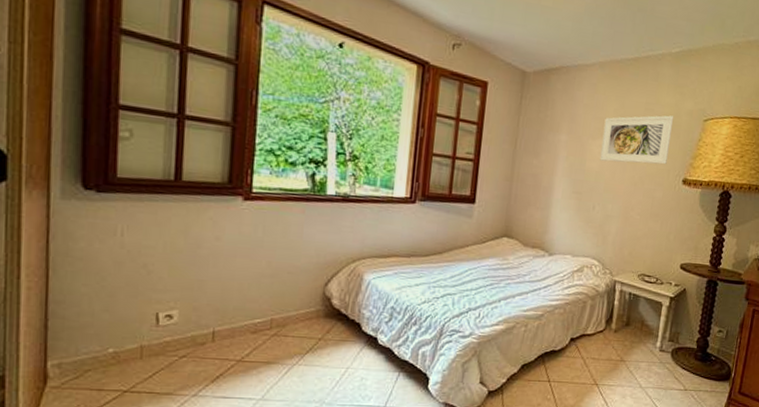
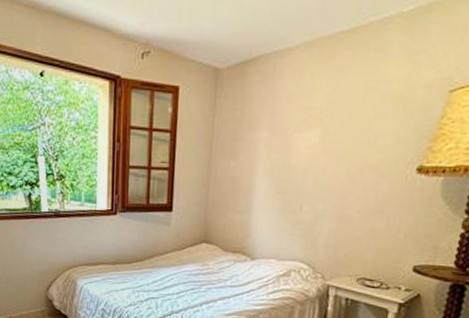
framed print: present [600,115,674,165] -> none [307,92,406,156]

